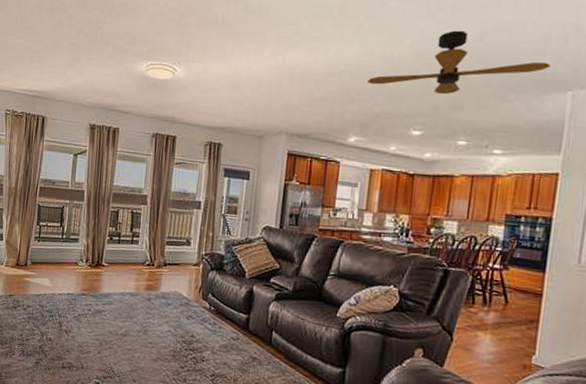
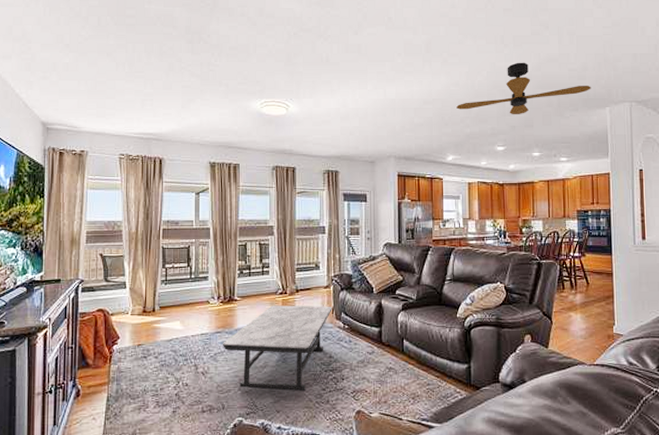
coffee table: none [86,275,200,365] -> present [222,305,332,391]

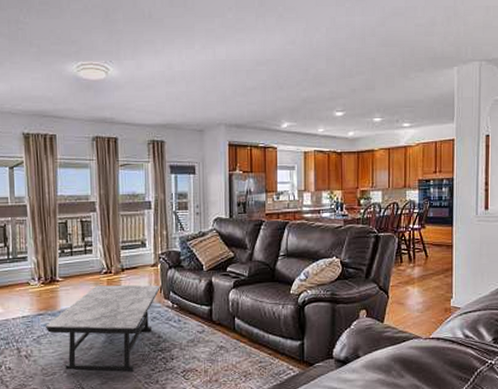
ceiling fan: present [456,62,591,115] -> none [292,17,439,77]

